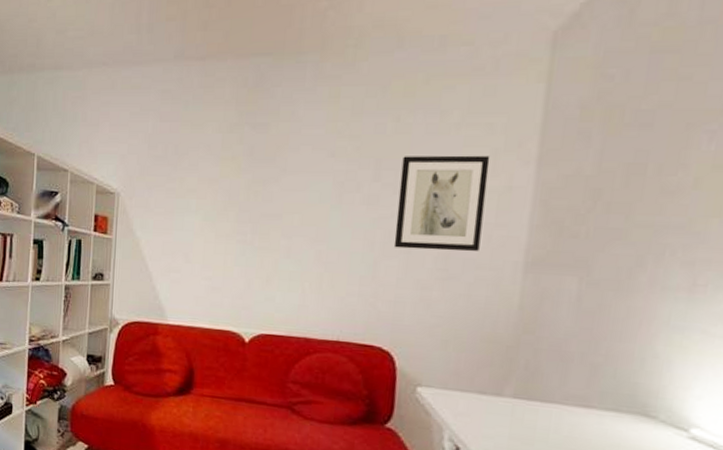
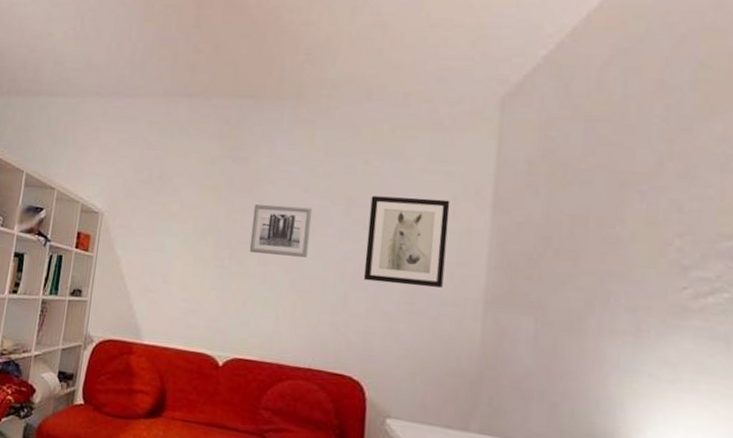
wall art: none [272,173,339,227] -> present [249,204,313,258]

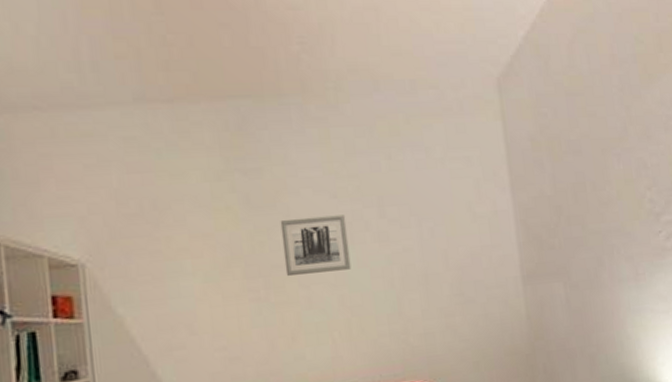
wall art: present [363,196,450,288] -> none [401,185,485,281]

